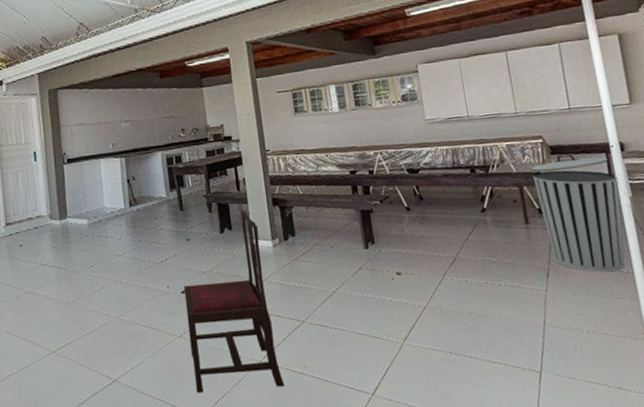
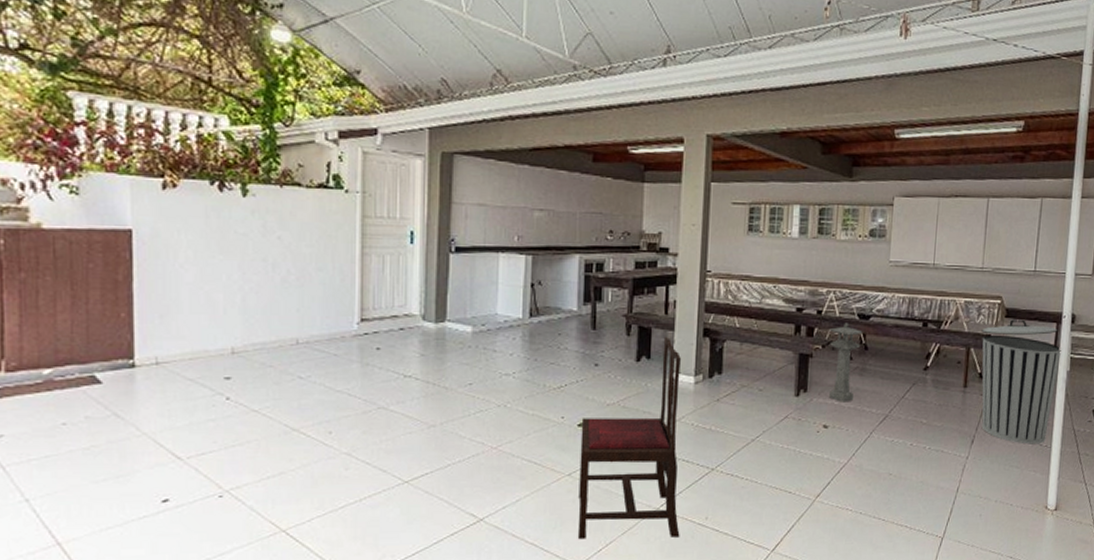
lantern: none [383,178,419,250] -> present [829,323,863,402]

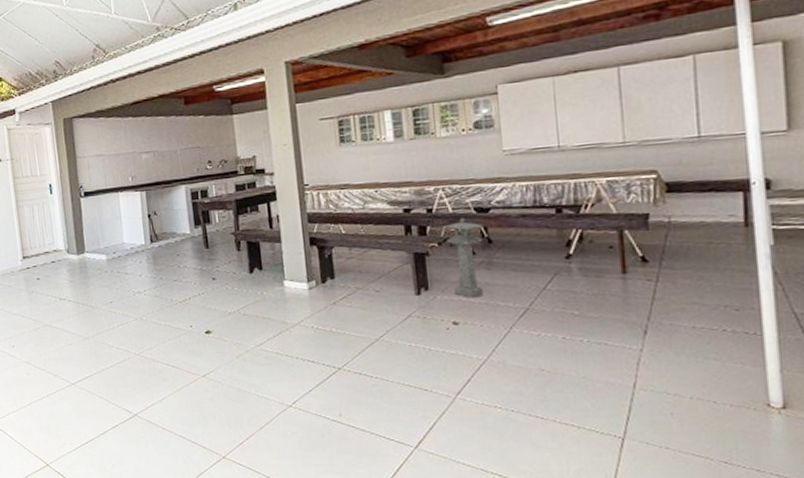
dining chair: present [577,337,681,540] -> none [207,249,316,433]
trash can: present [981,319,1061,445] -> none [635,192,757,333]

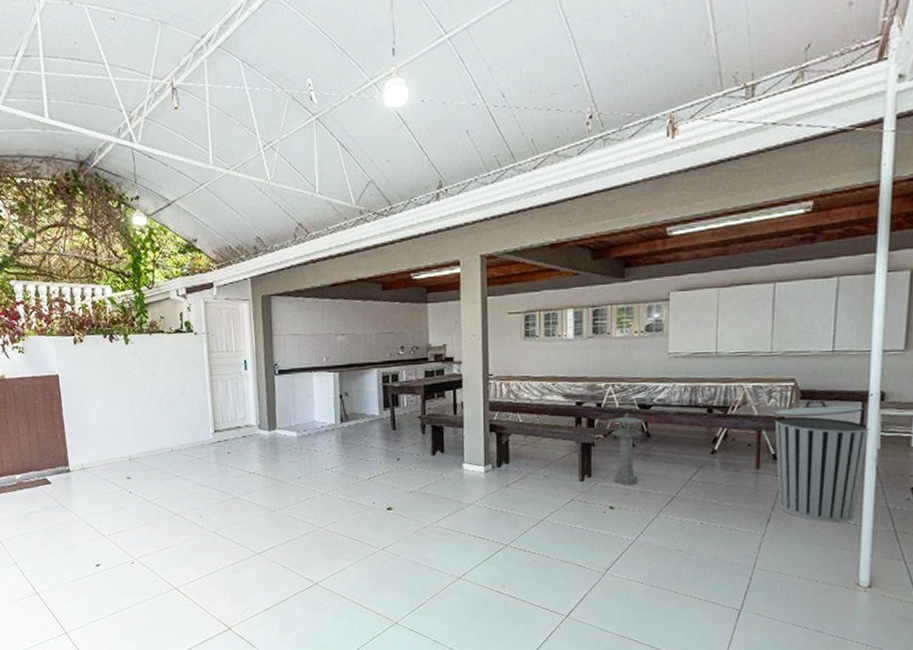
trash can: none [635,192,757,333] -> present [773,400,869,523]

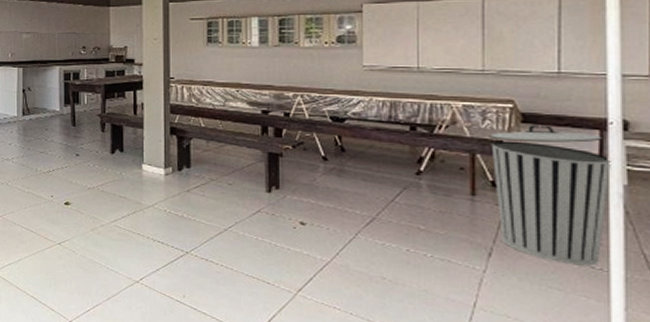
lantern: present [610,413,644,486] -> none [299,125,338,202]

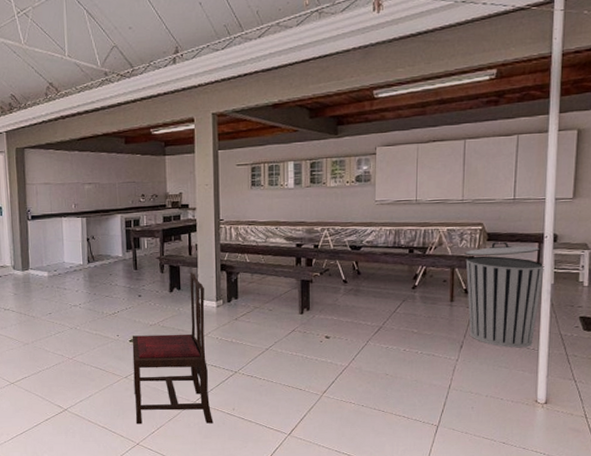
dining chair: none [67,134,160,310] -> present [132,273,214,424]

